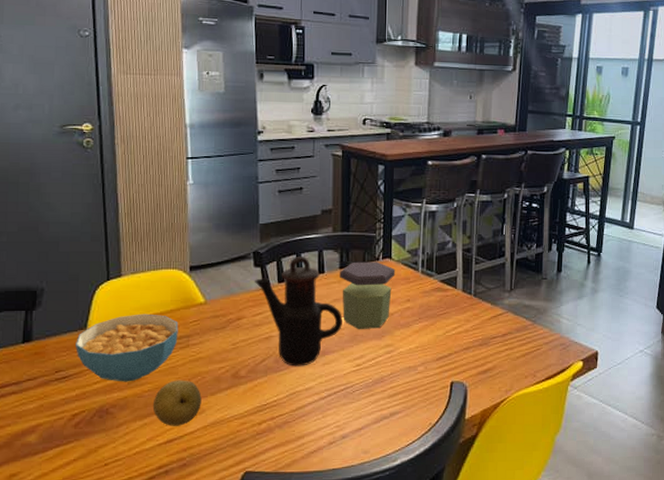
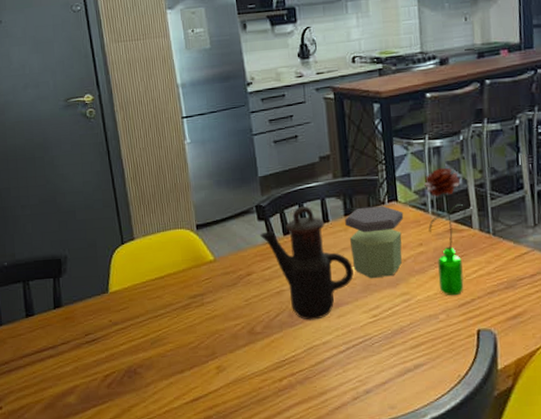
cereal bowl: present [75,313,179,382] -> none [100,274,193,343]
fruit: present [152,380,202,426] -> none [176,338,222,385]
flower: none [417,231,453,350] -> present [424,167,467,296]

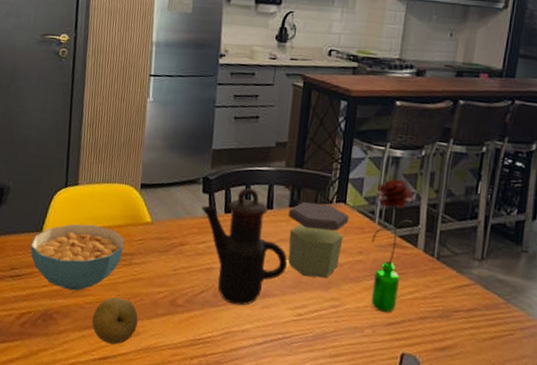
cereal bowl: none [100,274,193,343] -> present [30,224,125,291]
fruit: none [176,338,222,385] -> present [91,296,138,345]

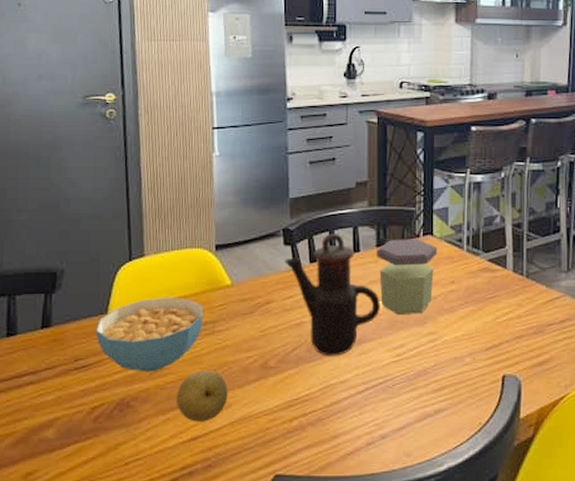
flower: present [371,178,415,313] -> none [462,204,502,338]

